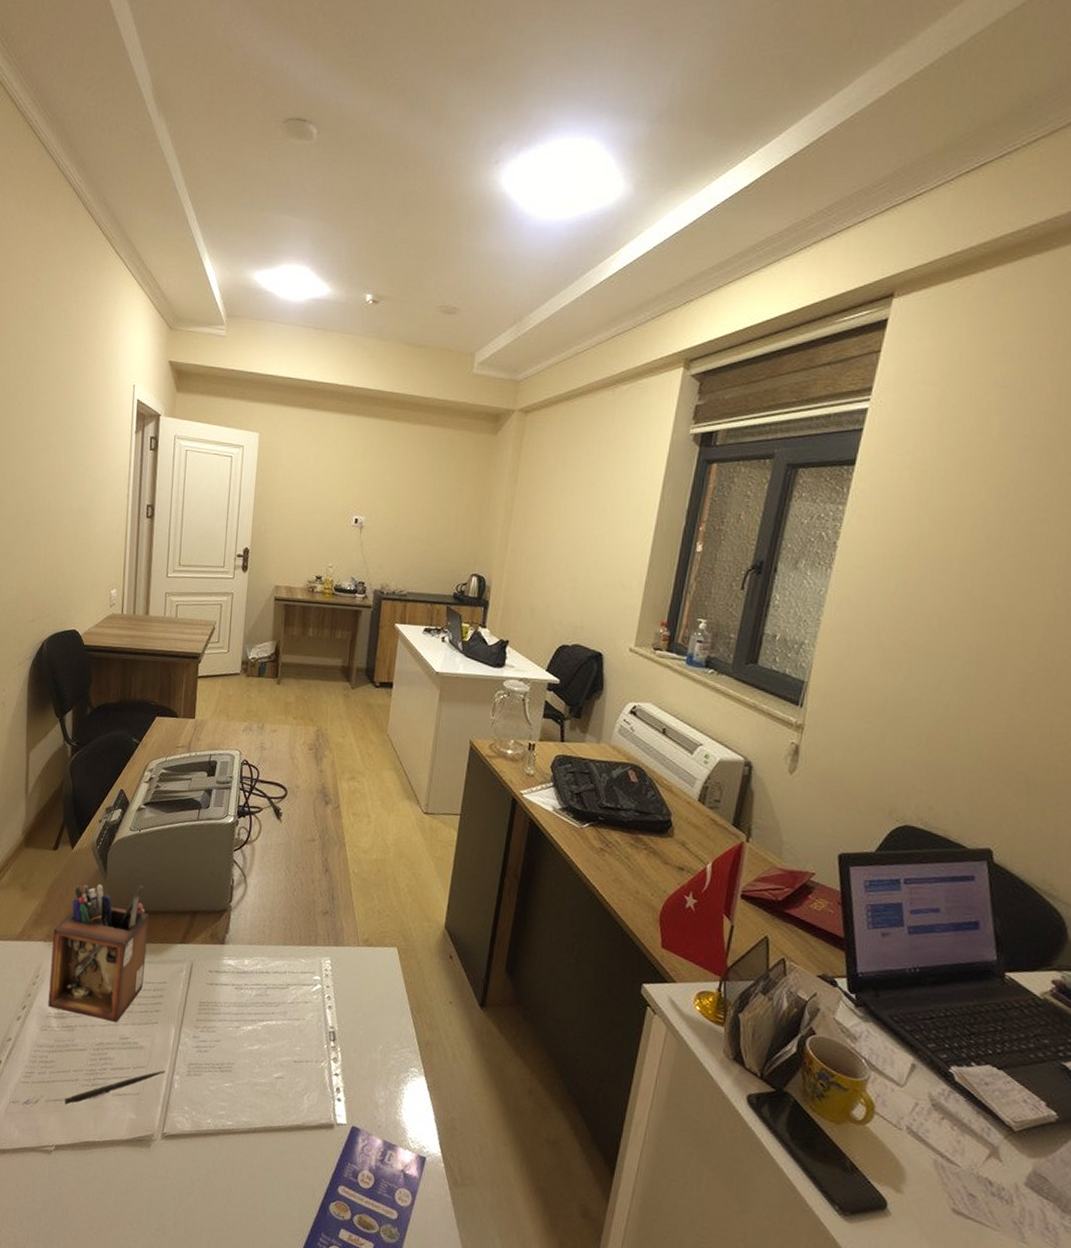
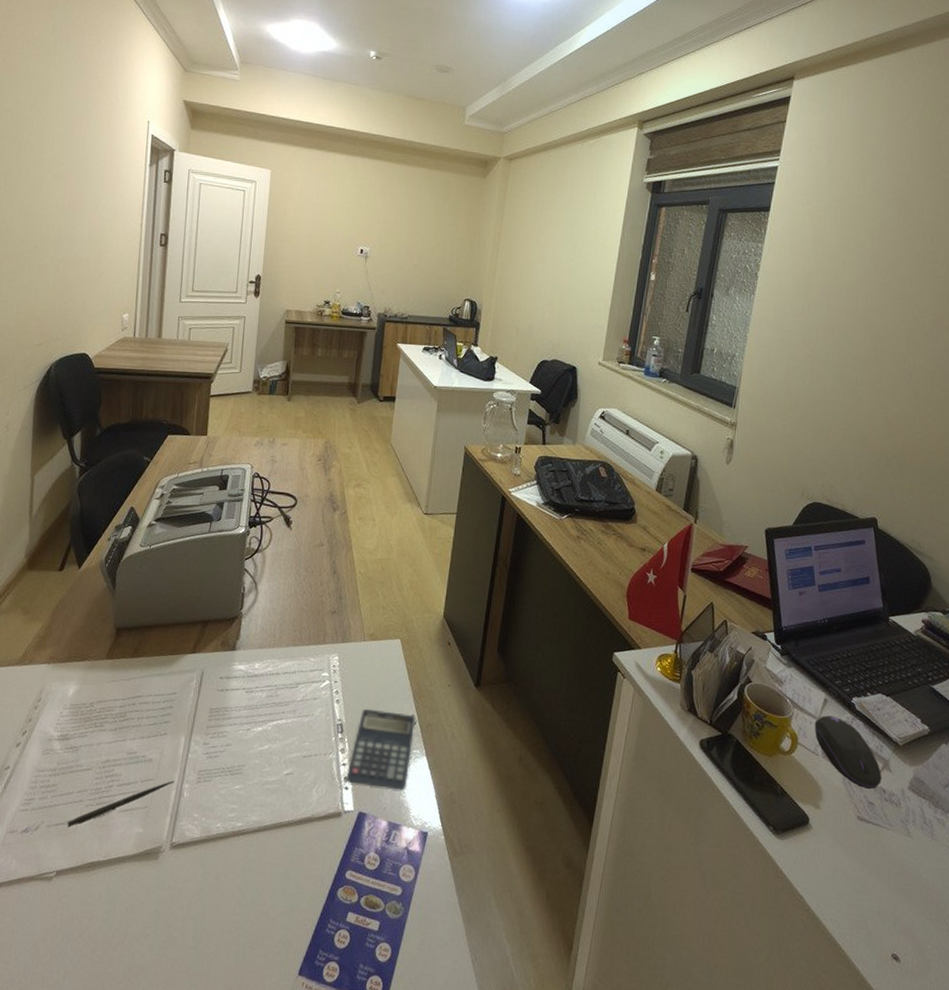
desk organizer: present [48,881,149,1022] -> none [51,599,159,738]
calculator: none [338,1018,413,1109] -> present [346,708,415,790]
computer mouse: none [897,1083,988,1179] -> present [814,715,882,789]

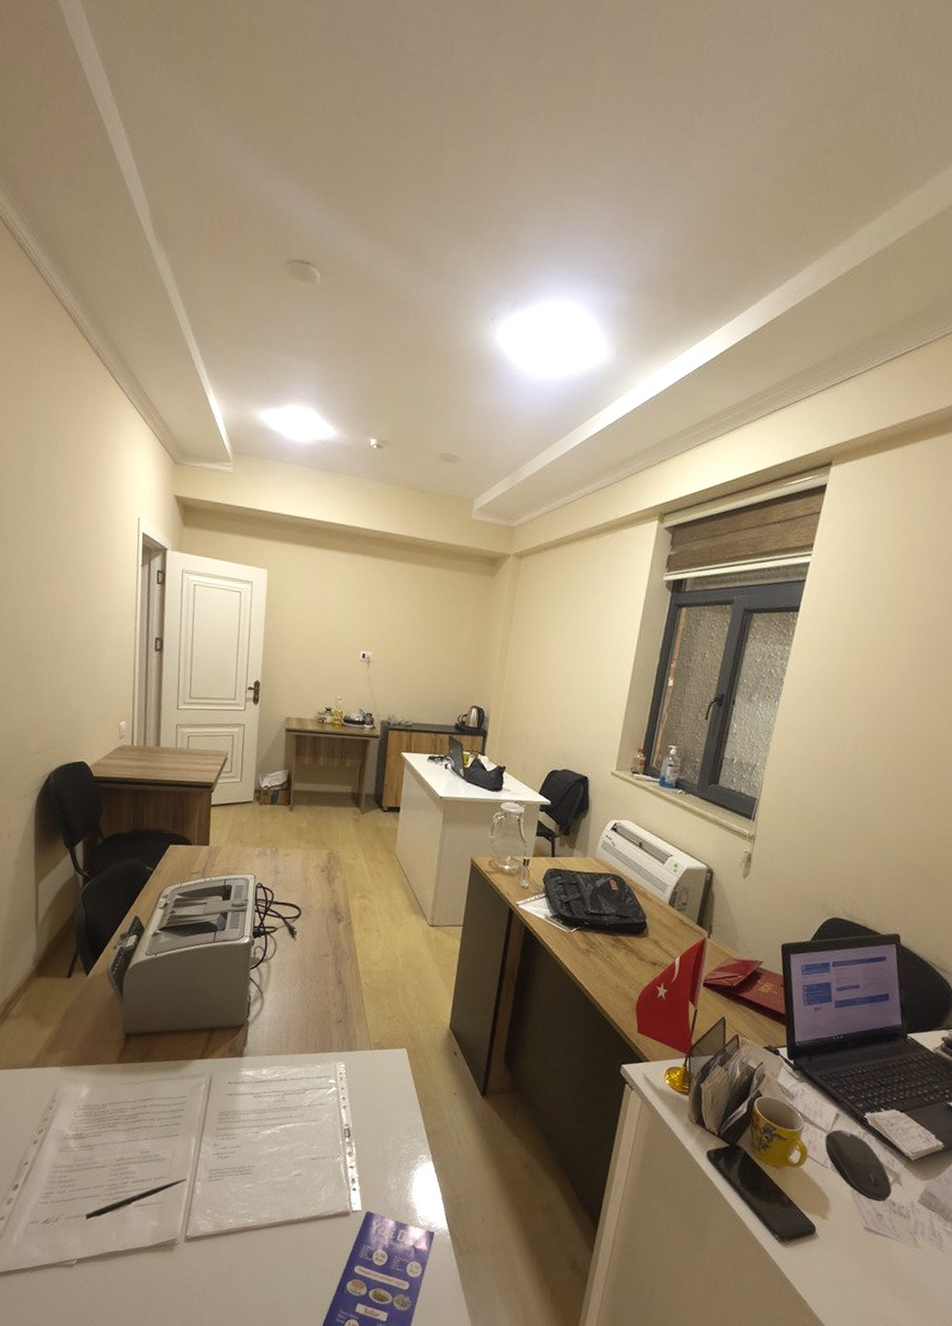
calculator: present [346,708,415,790] -> none [354,1114,422,1192]

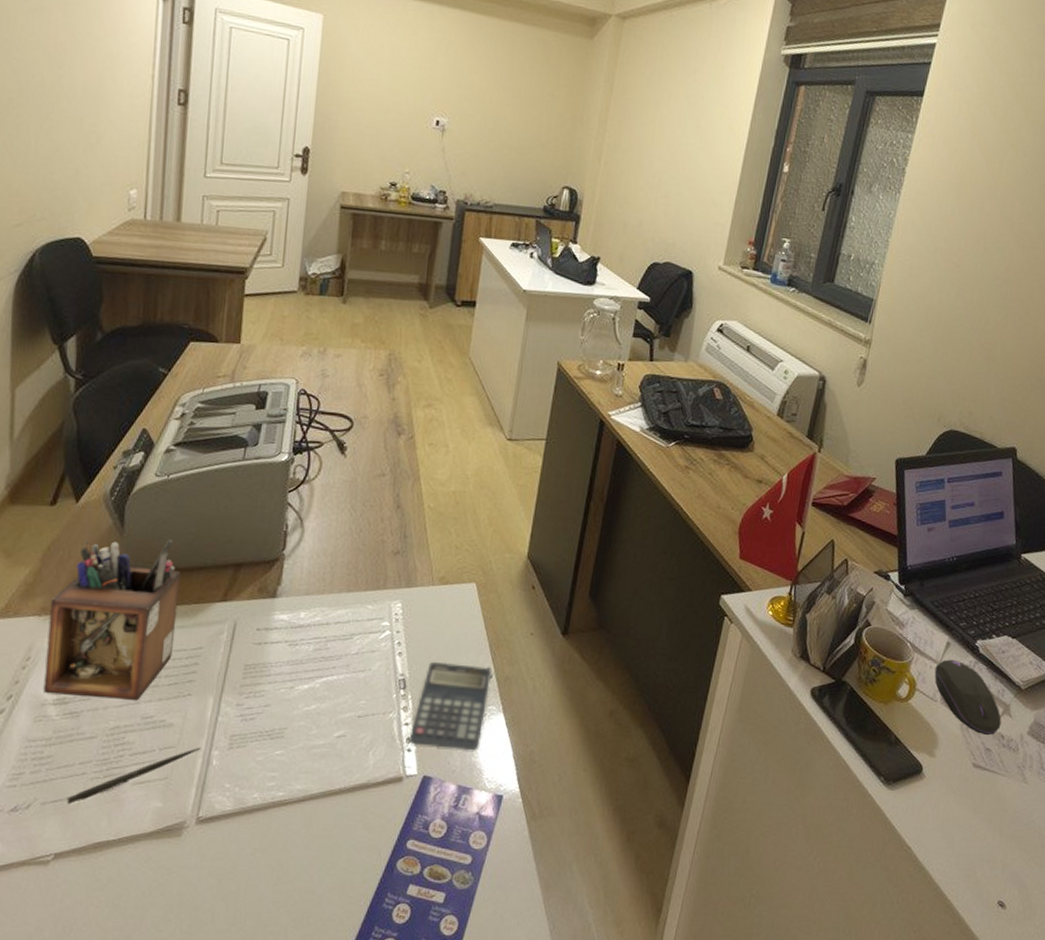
desk organizer: none [66,1006,167,1138] -> present [43,538,181,700]
calculator: none [354,1114,422,1192] -> present [409,661,491,751]

